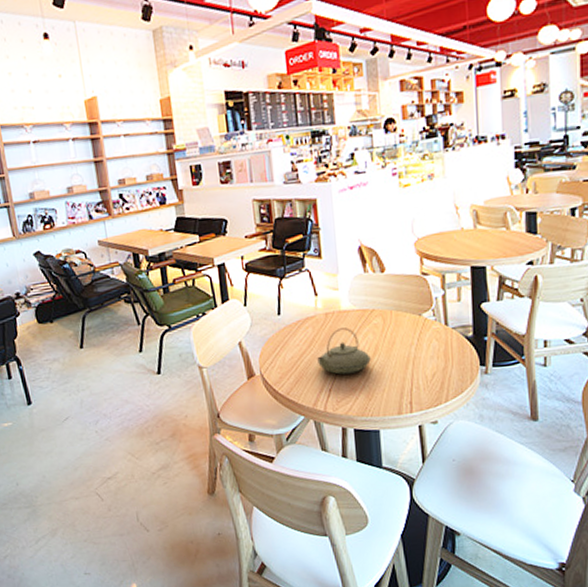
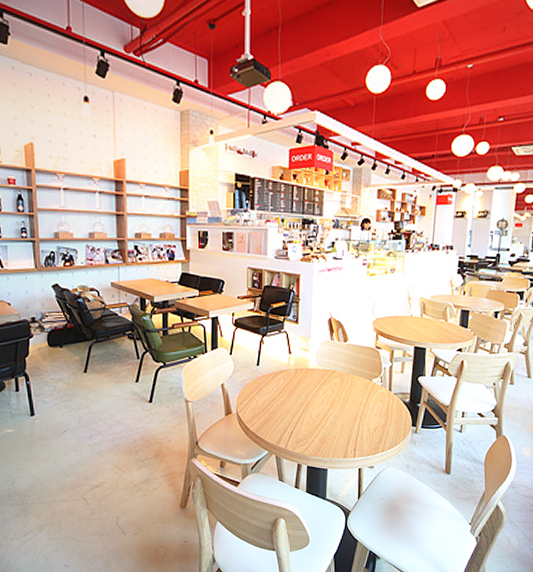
teapot: present [317,327,371,375] -> none [285,383,328,421]

